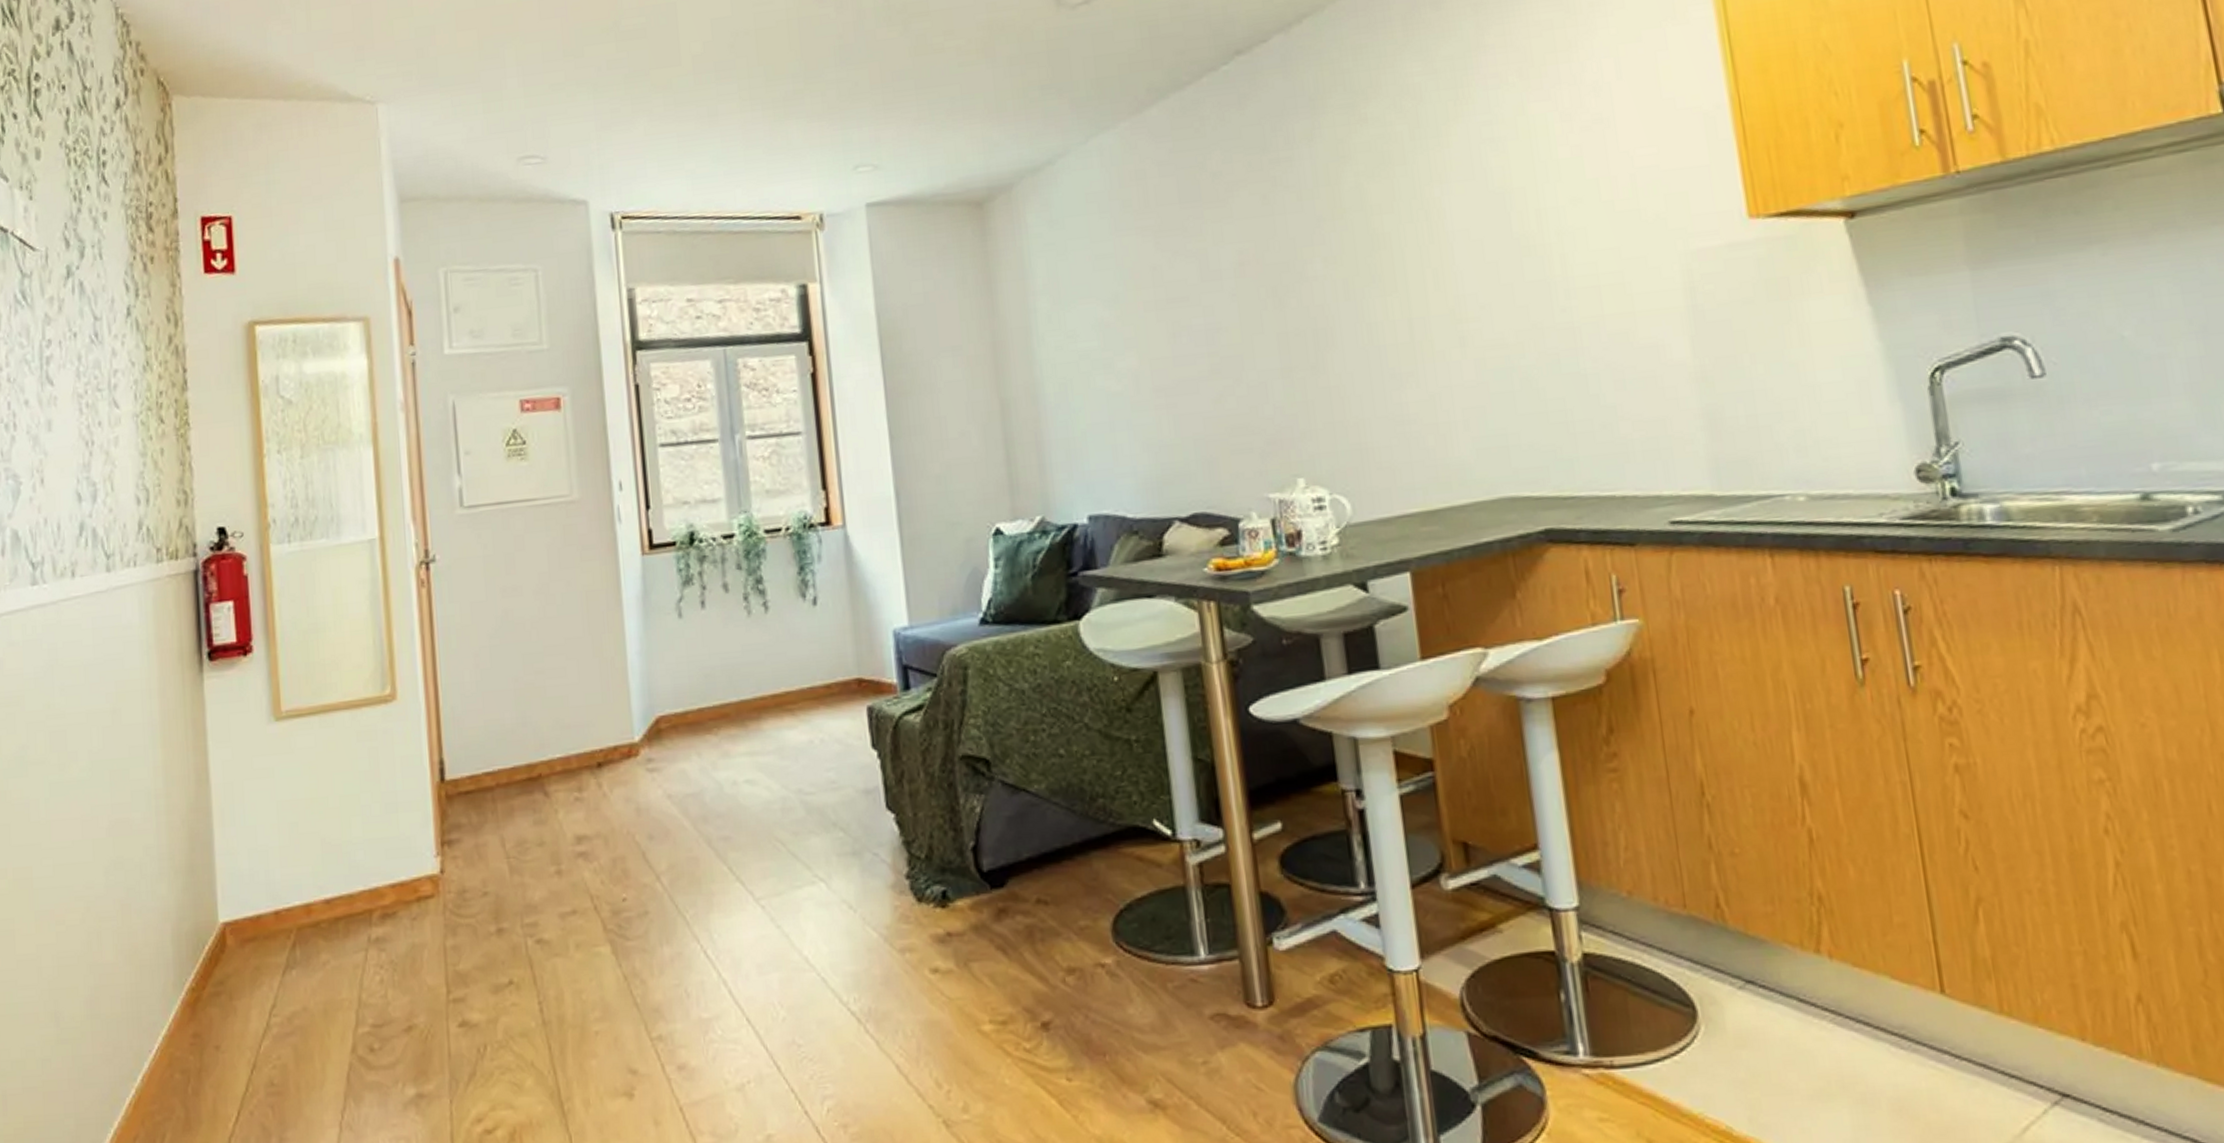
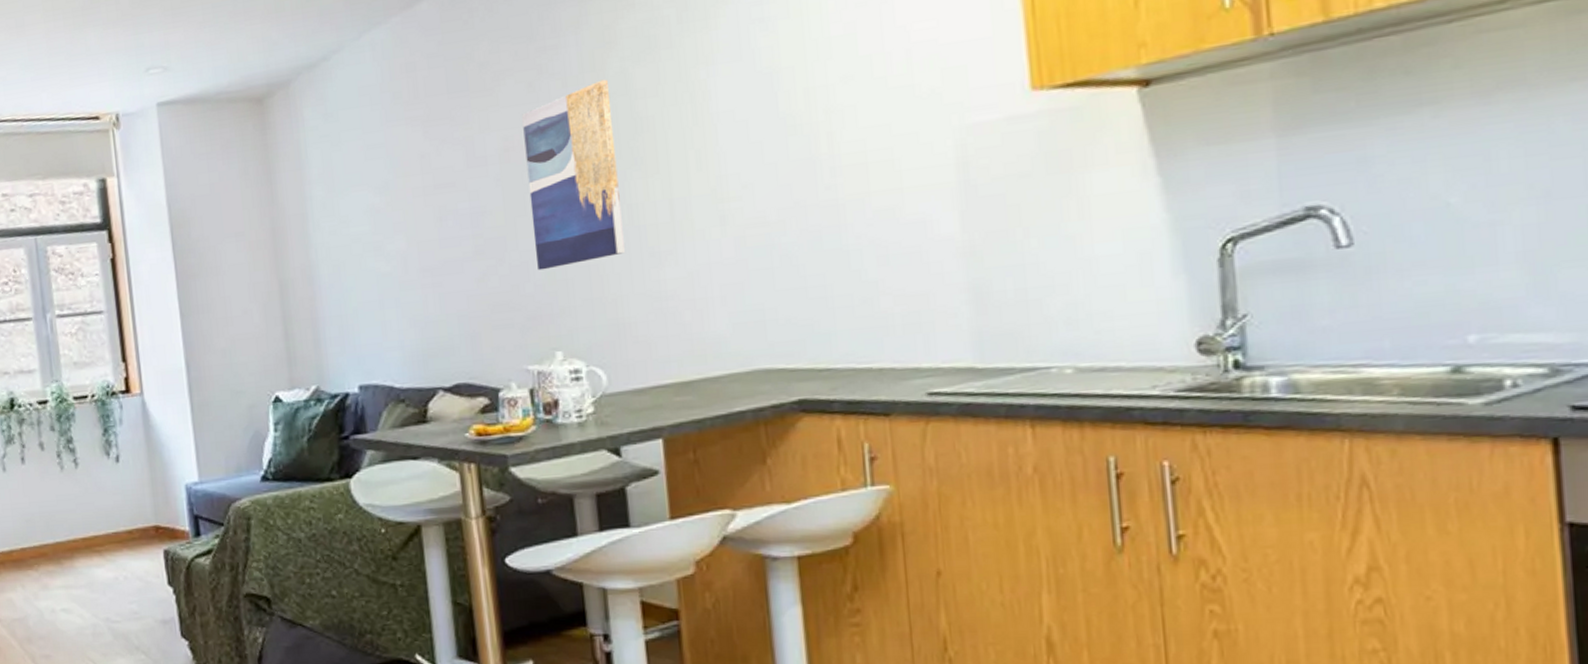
wall art: none [1257,193,1367,392] -> present [522,79,626,271]

